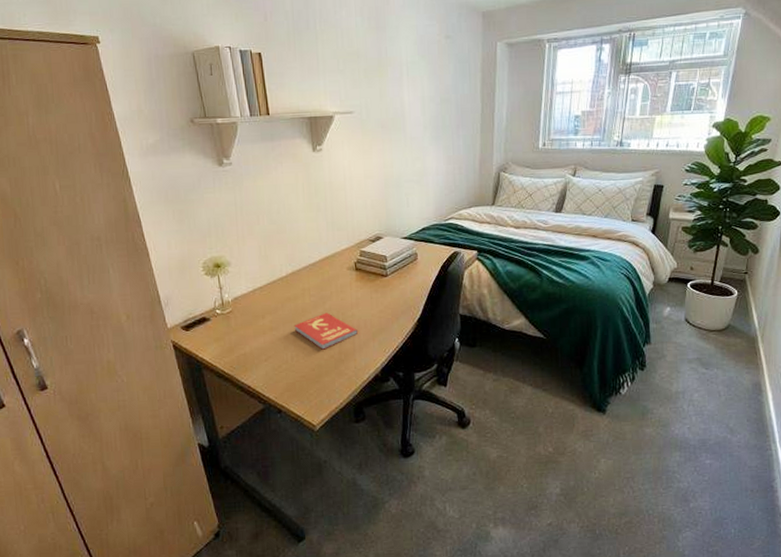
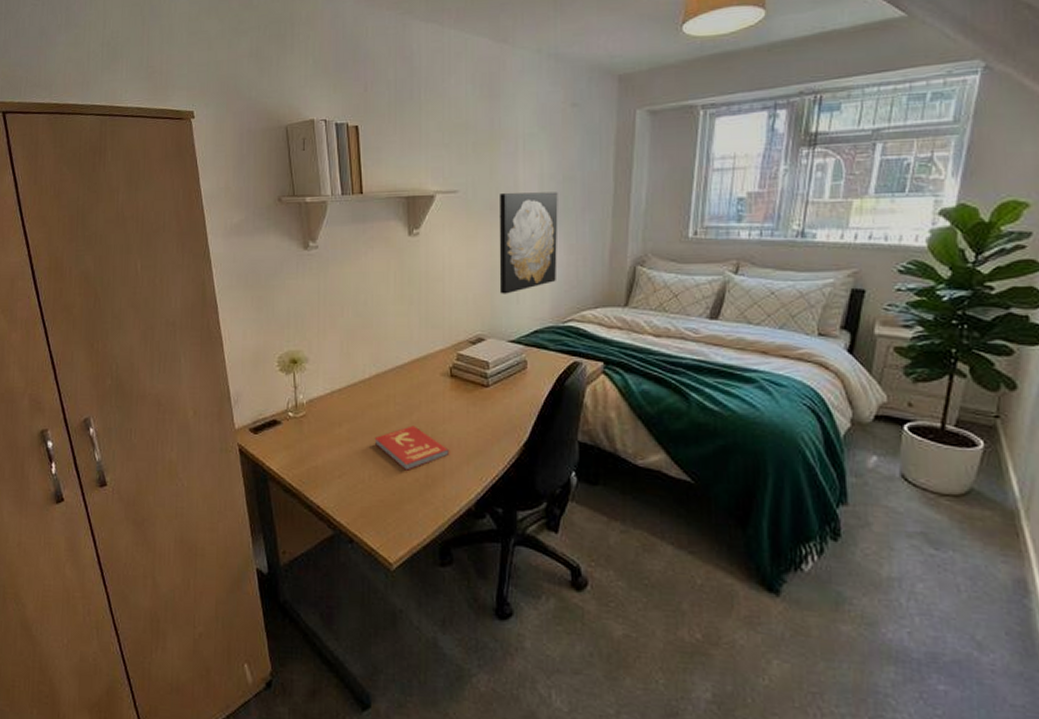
wall art: none [389,112,439,199] -> present [499,192,558,294]

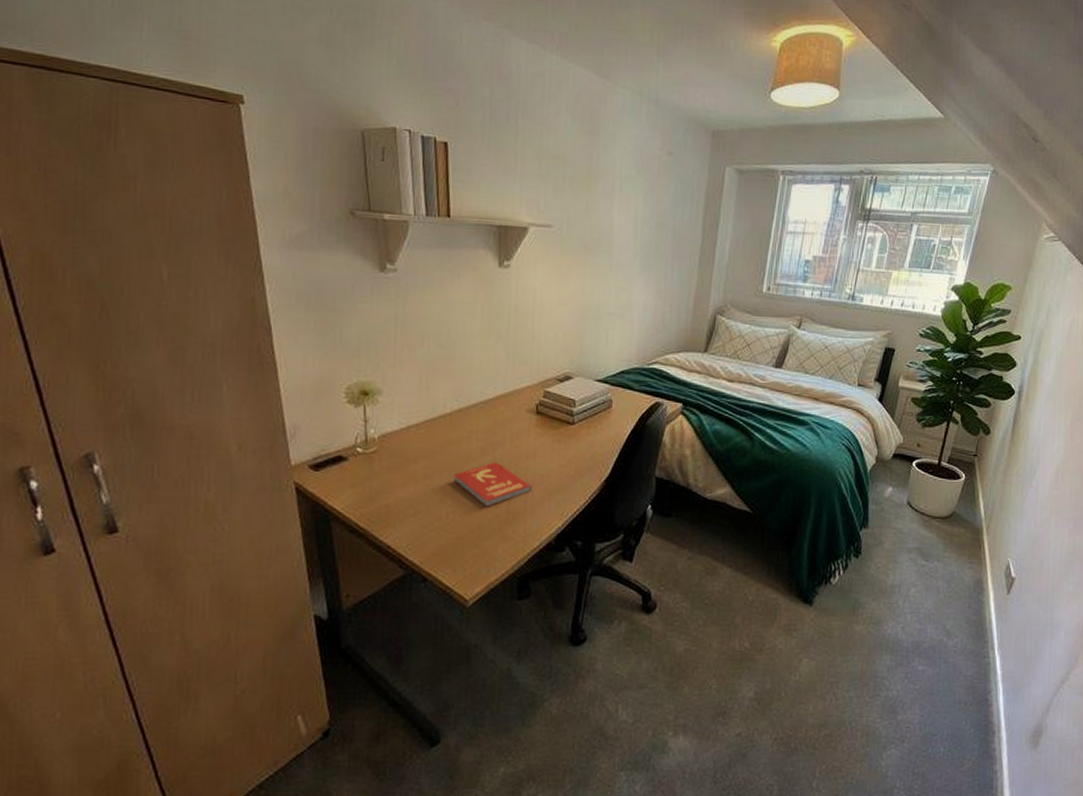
wall art: present [499,192,558,294] -> none [589,232,650,334]

